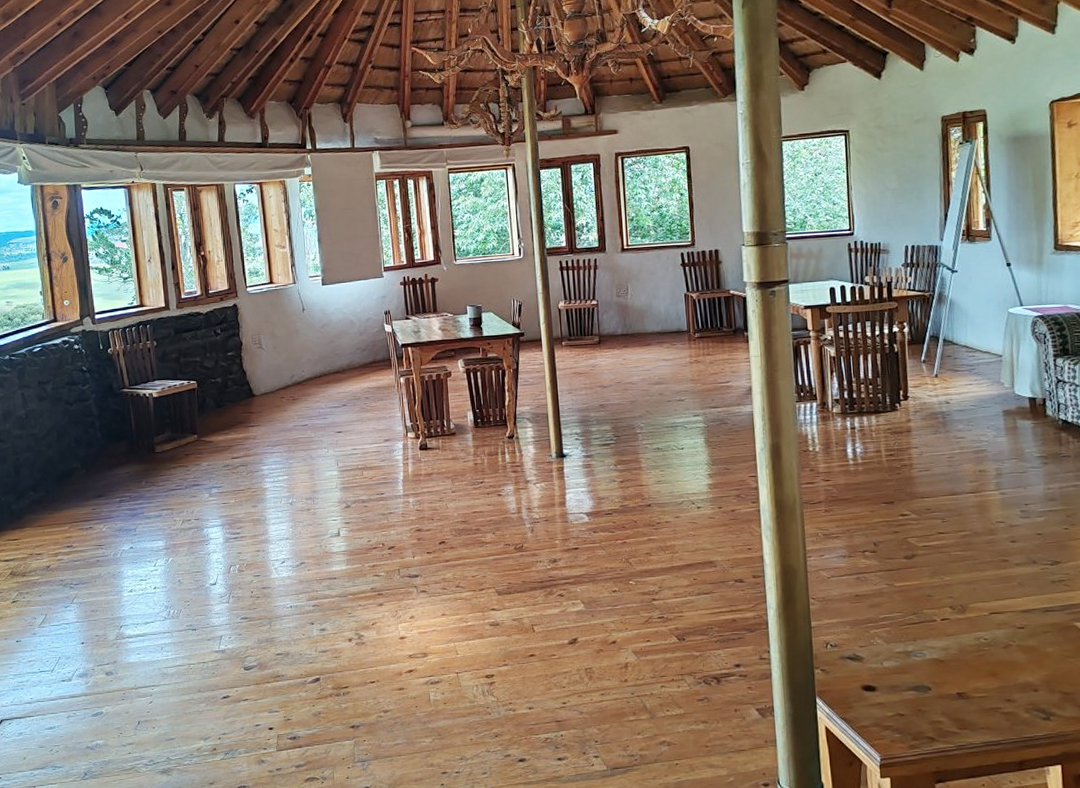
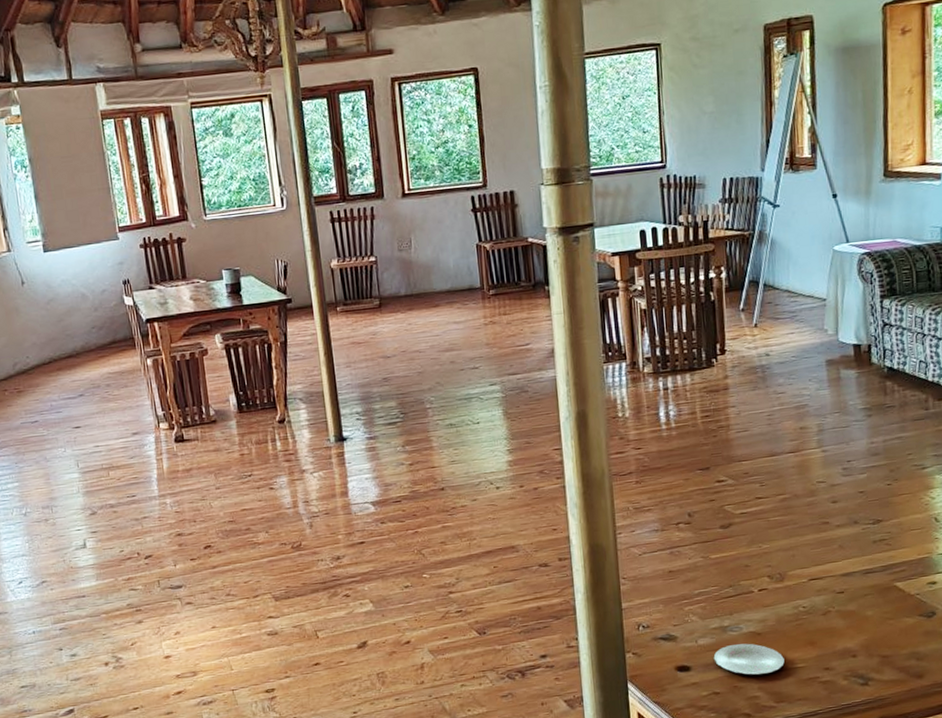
plate: none [898,669,967,701] -> present [713,643,785,676]

